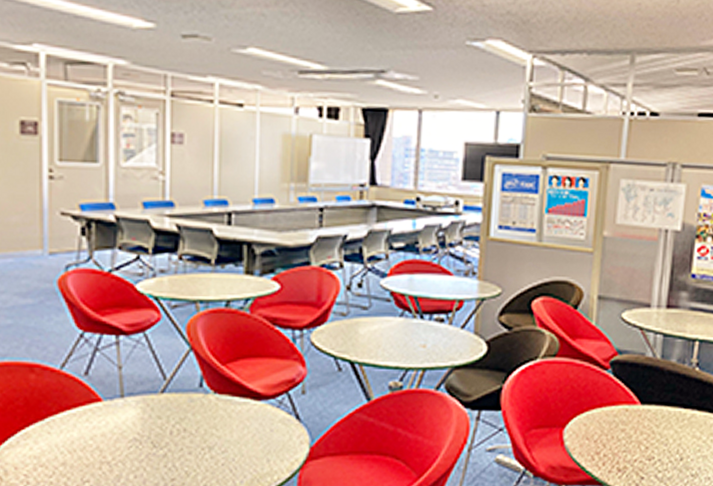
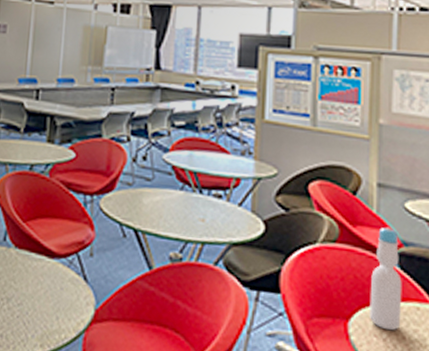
bottle: none [583,337,614,433] -> present [370,227,402,331]

